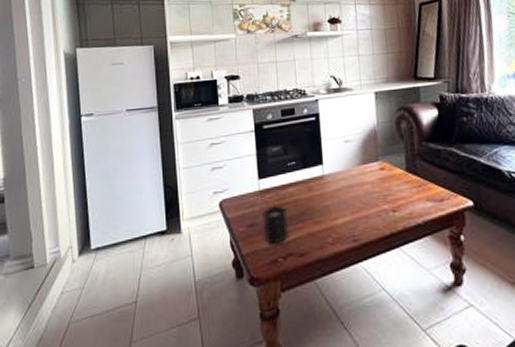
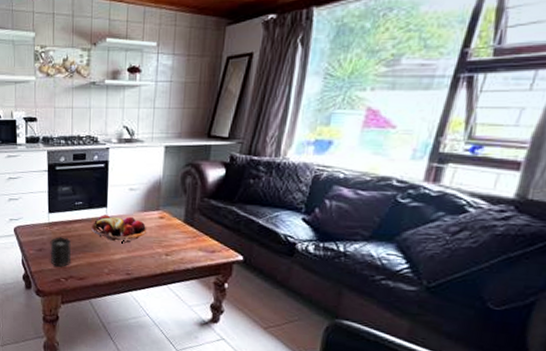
fruit basket: none [308,171,370,204] -> present [91,215,147,243]

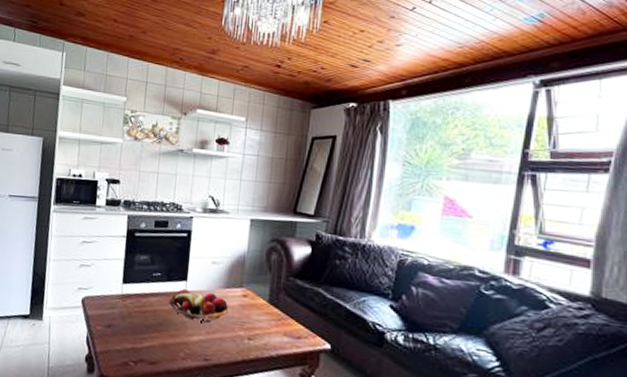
mug: present [50,236,72,267] -> none [120,311,145,348]

